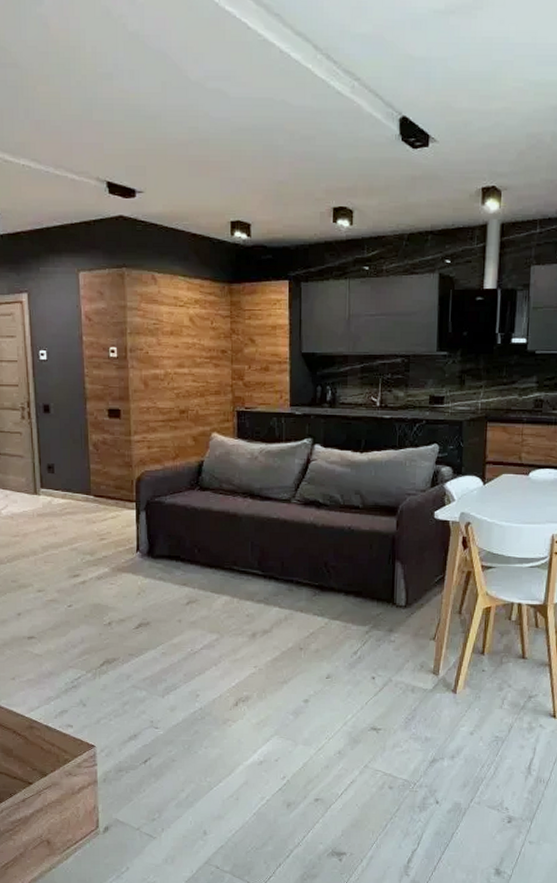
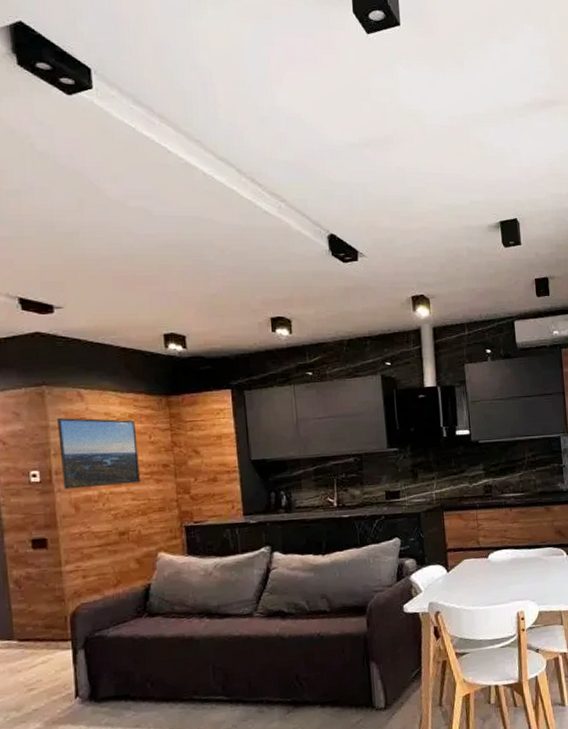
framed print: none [134,300,201,367] -> present [57,418,140,489]

